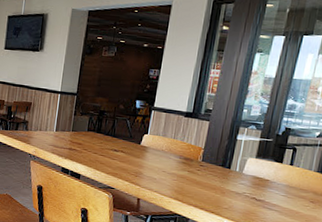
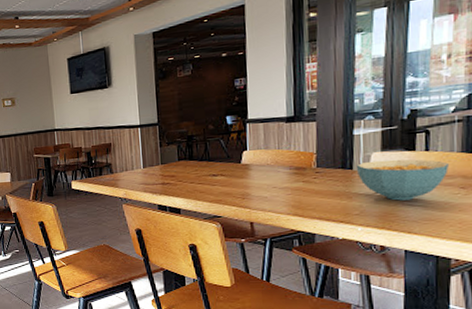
cereal bowl: none [233,164,307,205] -> present [356,159,450,201]

